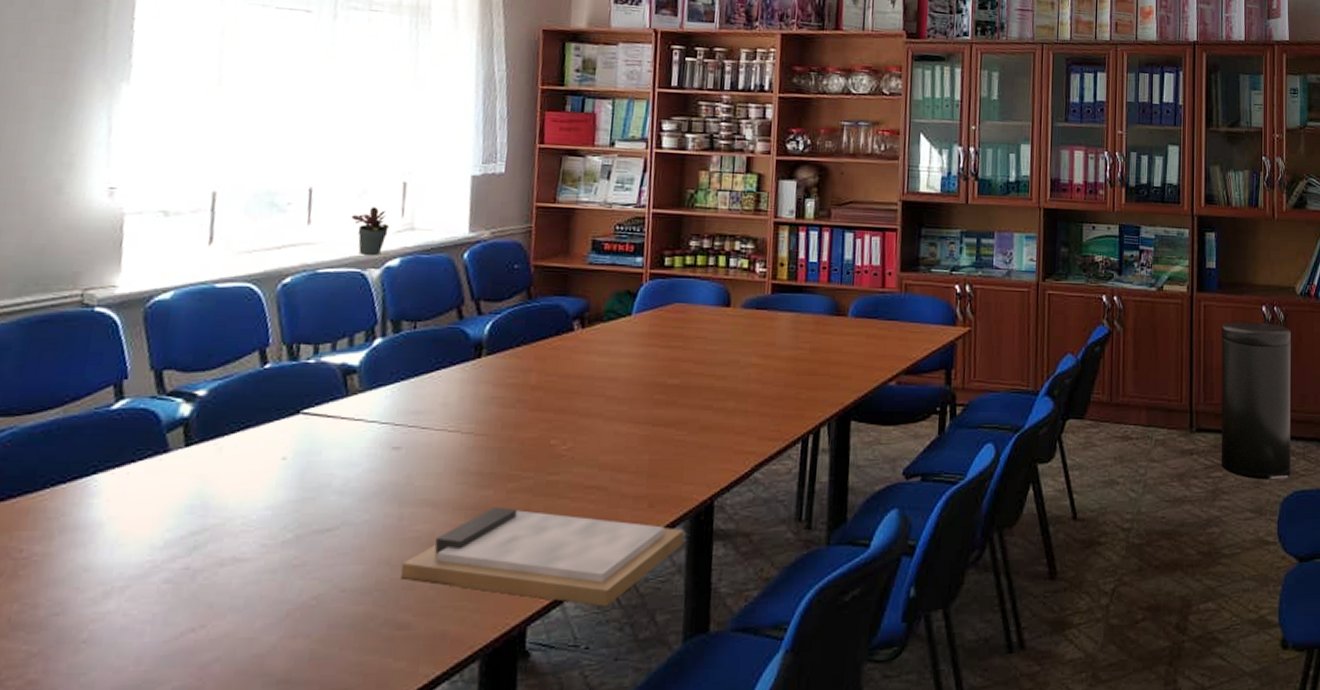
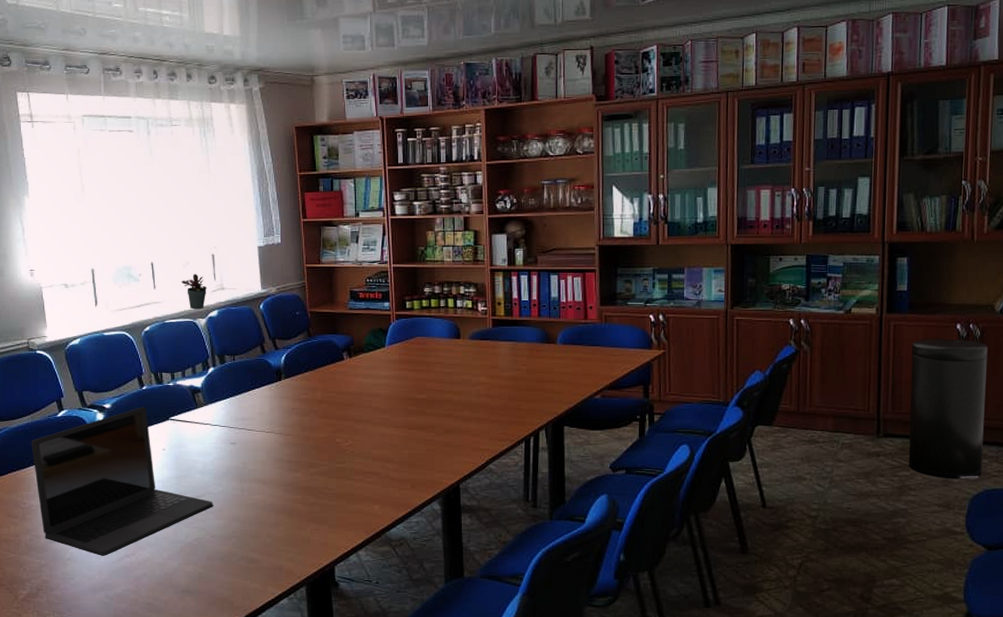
laptop: none [45,394,351,633] -> present [31,407,213,556]
clipboard: present [400,507,685,607] -> none [247,485,439,556]

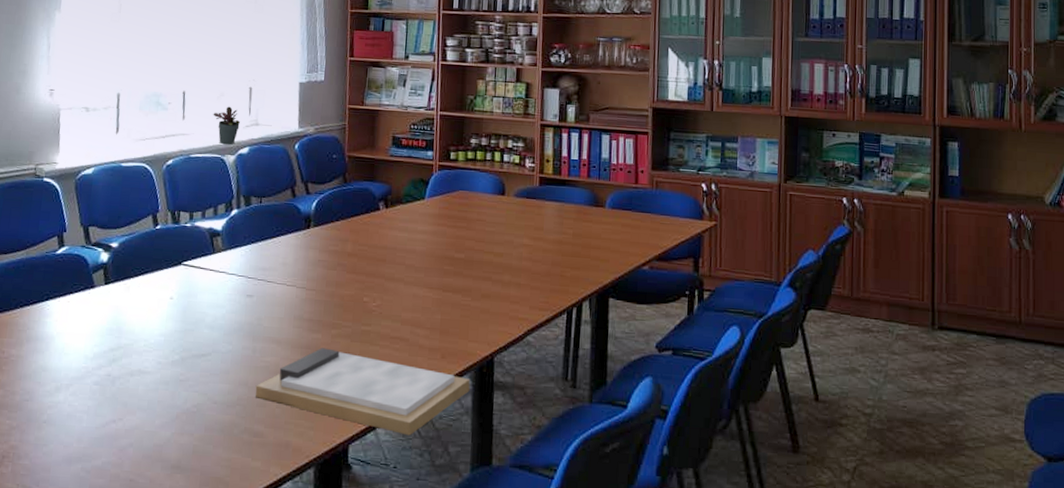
laptop: present [31,407,213,556] -> none [19,248,219,420]
clipboard: none [247,485,439,556] -> present [255,348,470,436]
pedal bin: present [908,339,988,480] -> none [964,227,1039,382]

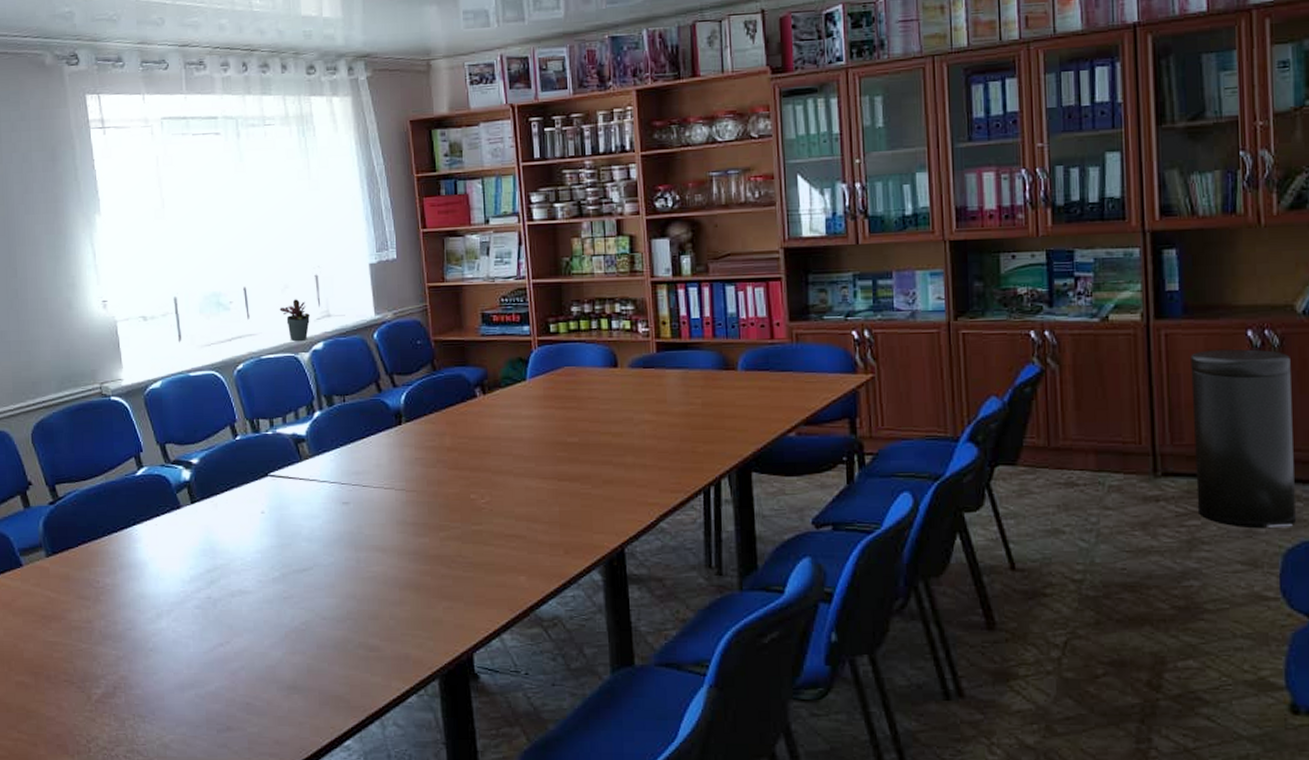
clipboard: present [255,348,470,436] -> none [364,552,601,639]
pedal bin: none [964,227,1039,382] -> present [1190,349,1297,529]

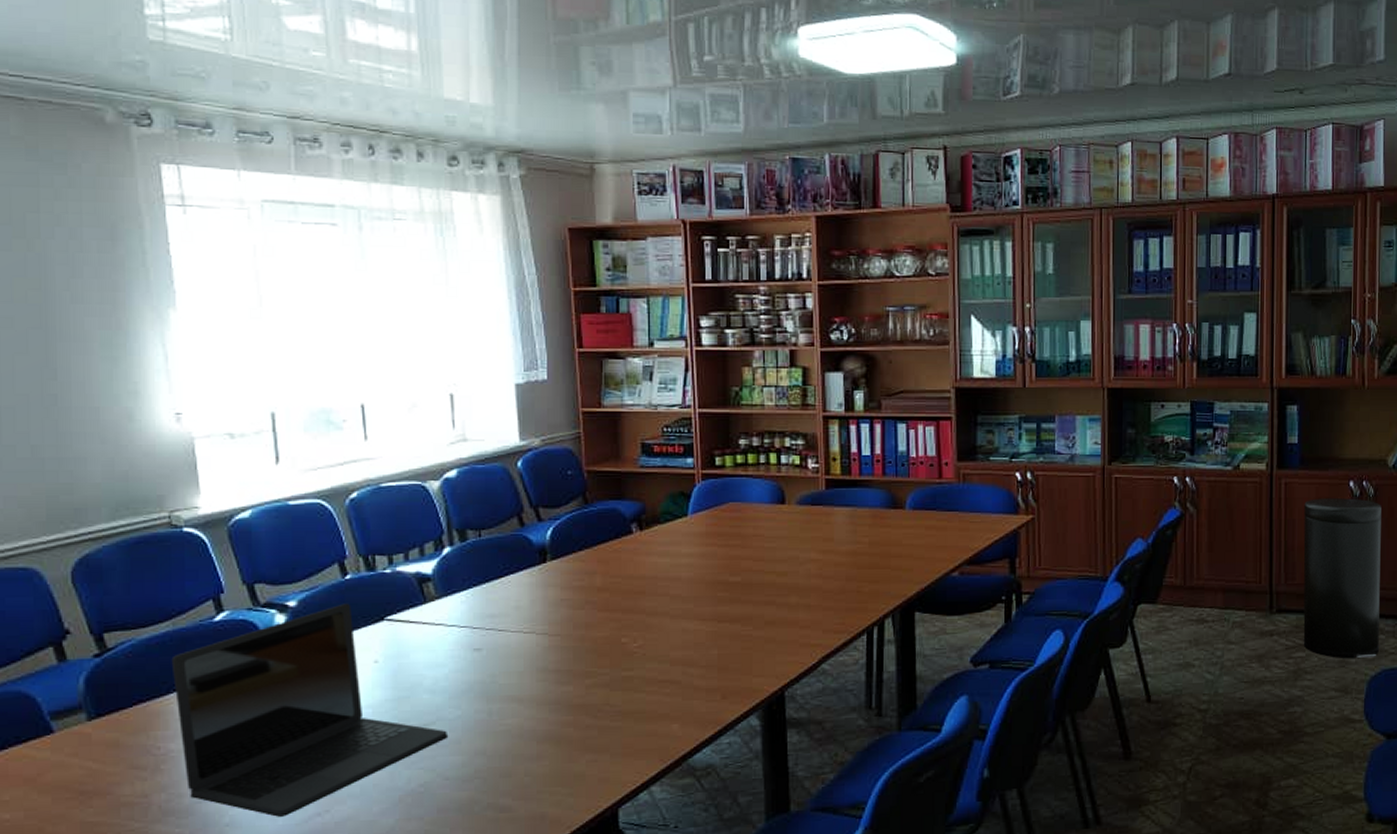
laptop: none [105,461,323,645] -> present [171,603,447,817]
potted plant: present [279,299,310,342] -> none [405,420,442,468]

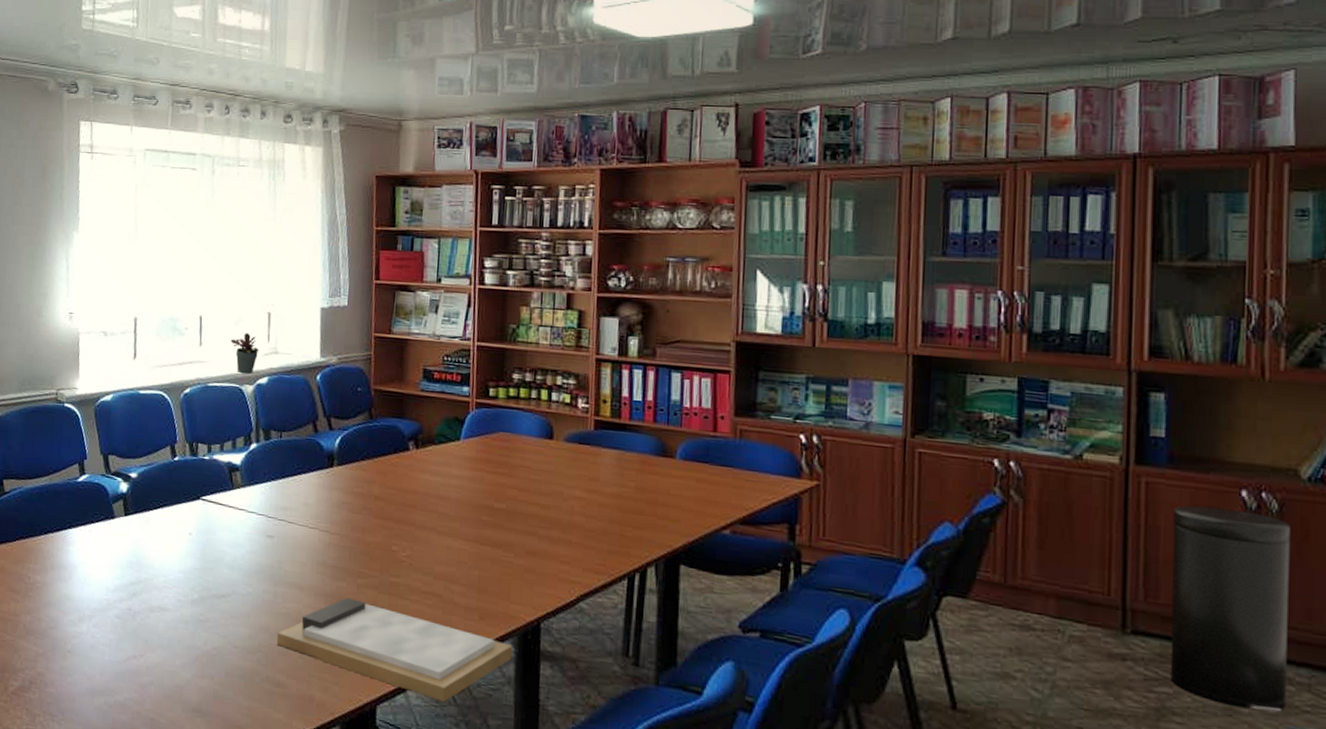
laptop: present [171,603,447,817] -> none [45,480,240,654]
potted plant: none [405,420,442,468] -> present [230,333,258,374]
clipboard: none [496,701,758,790] -> present [276,597,513,702]

